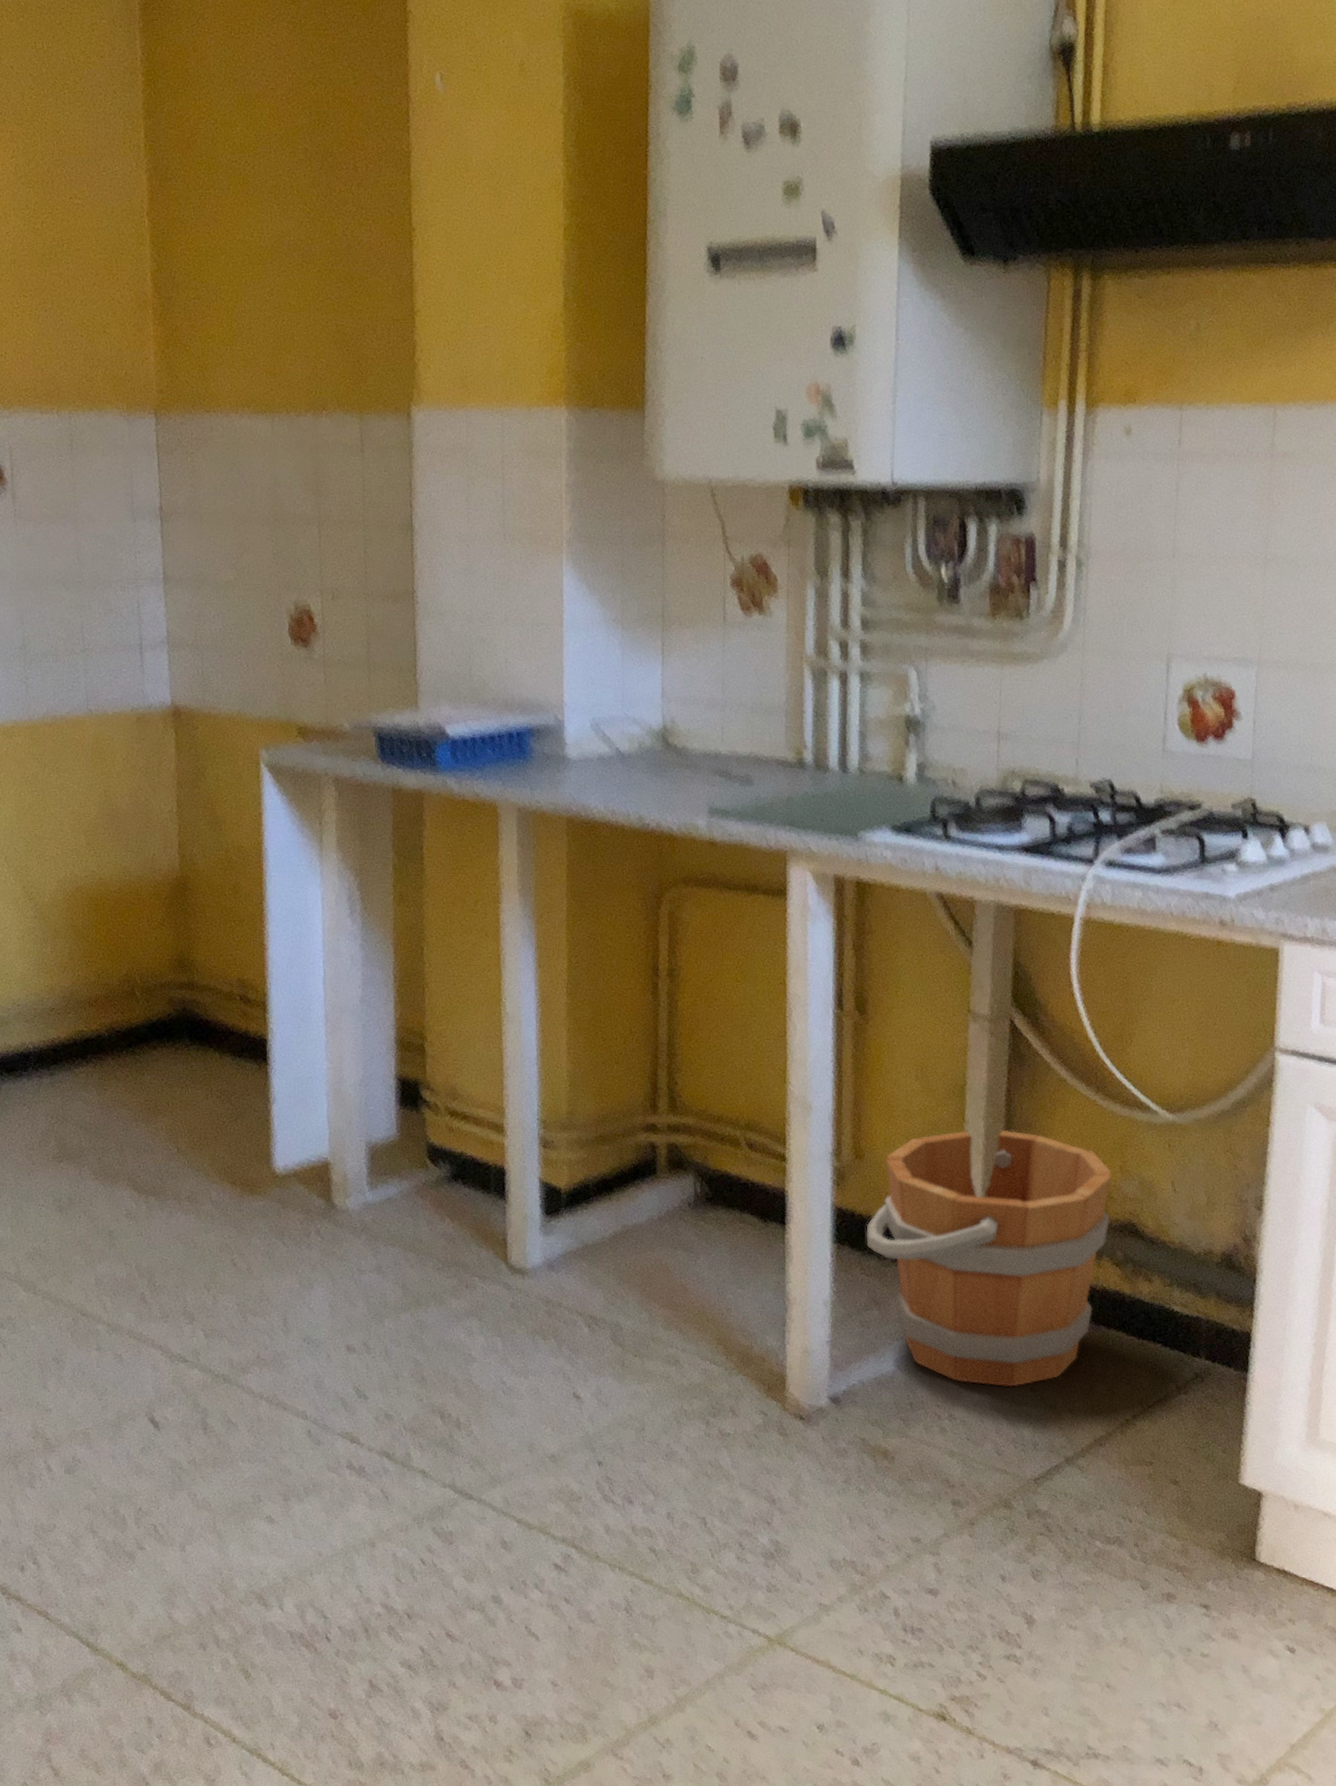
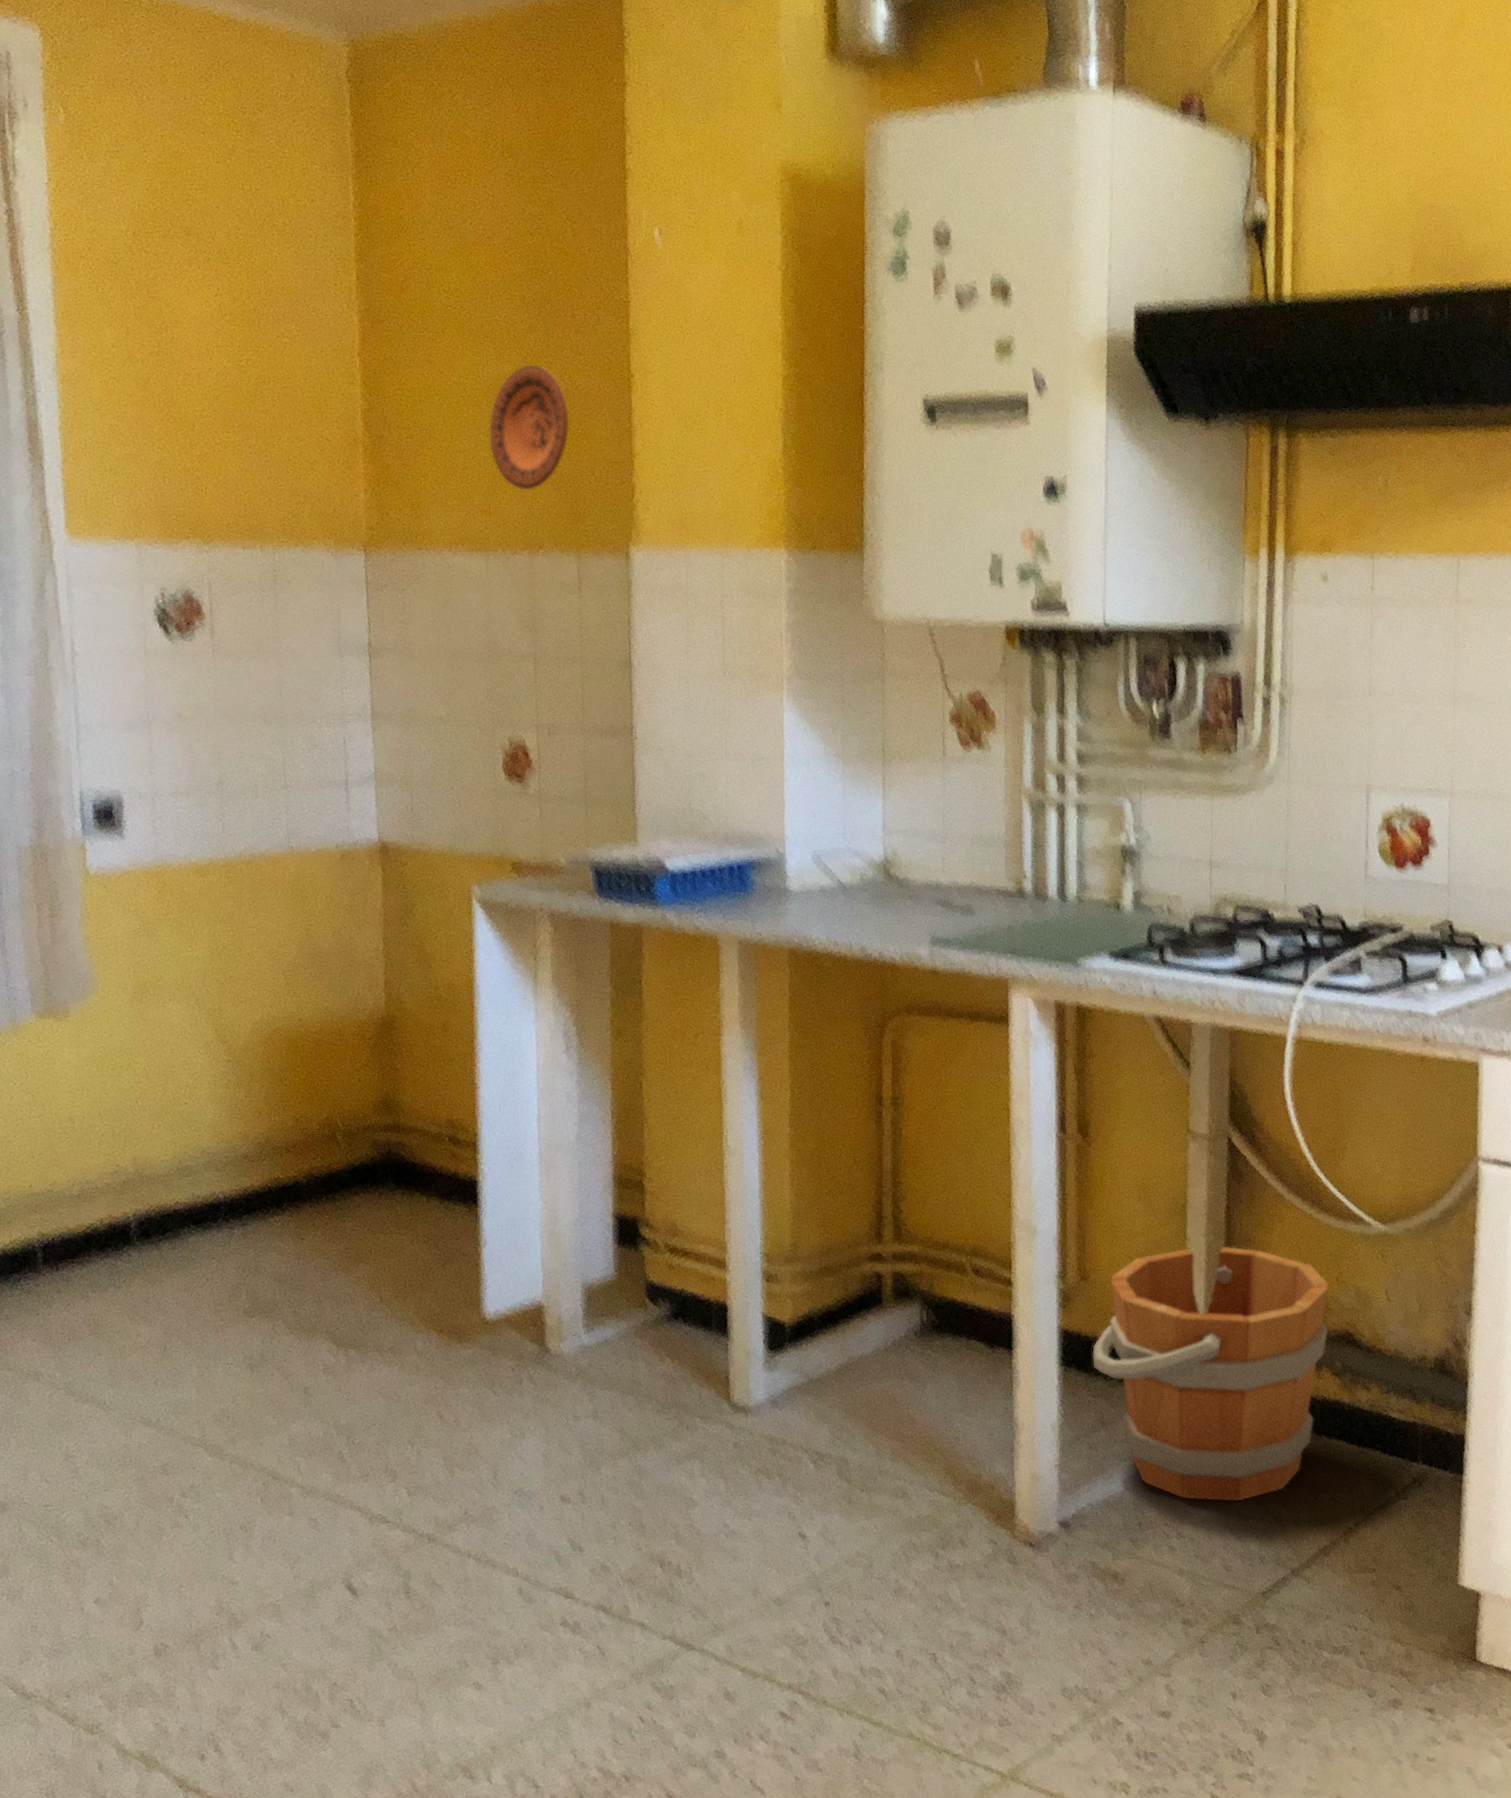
decorative plate: none [273,220,352,350] -> present [489,364,570,490]

